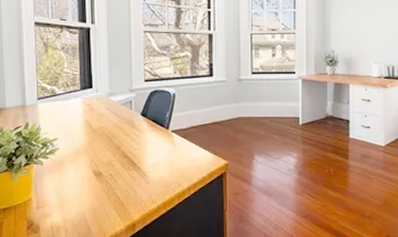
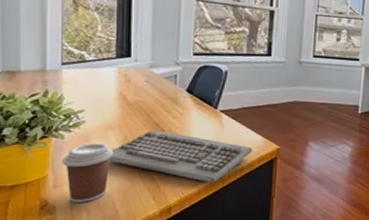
coffee cup: none [42,167,84,223] -> present [62,142,114,204]
keyboard: none [80,152,204,199] -> present [109,129,253,183]

